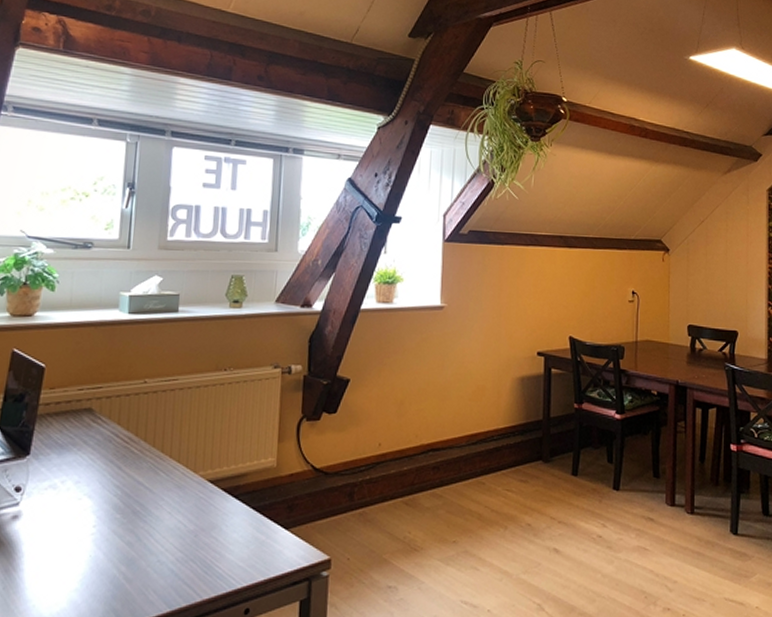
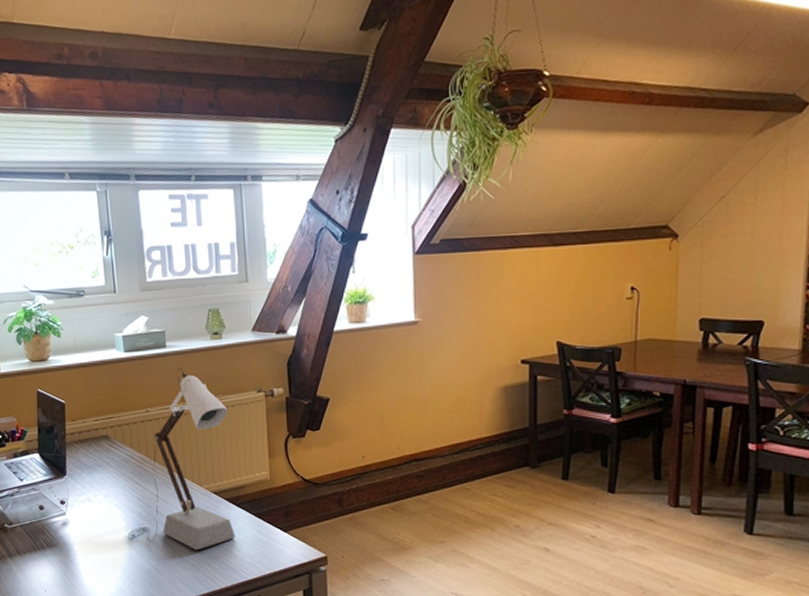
desk lamp: none [95,335,239,552] -> present [127,367,235,551]

